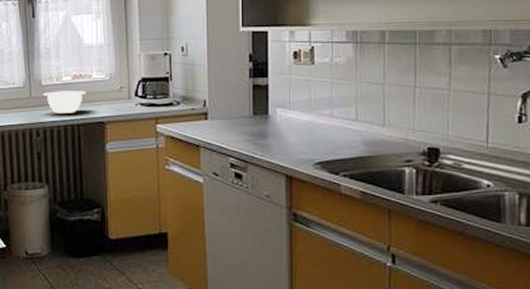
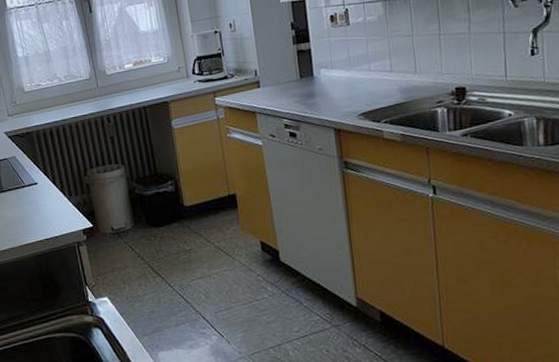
mixing bowl: present [42,90,86,113] -> none [108,75,148,99]

